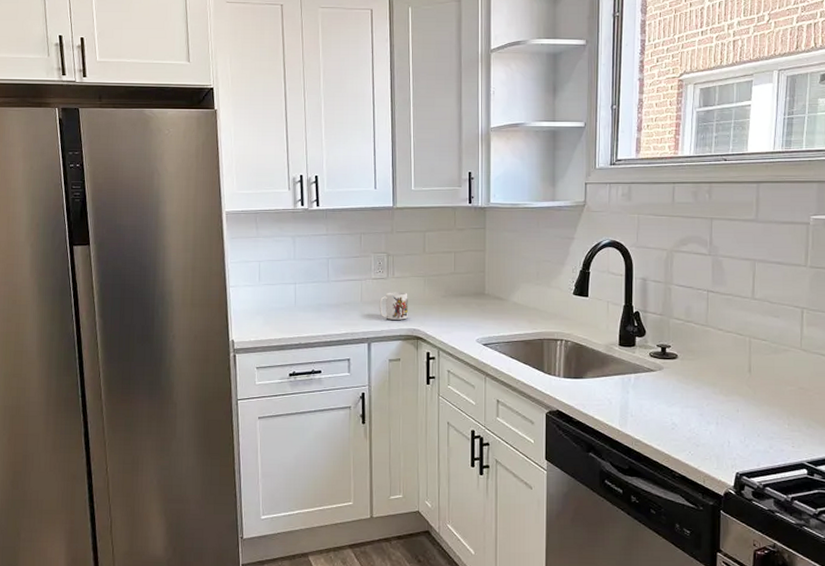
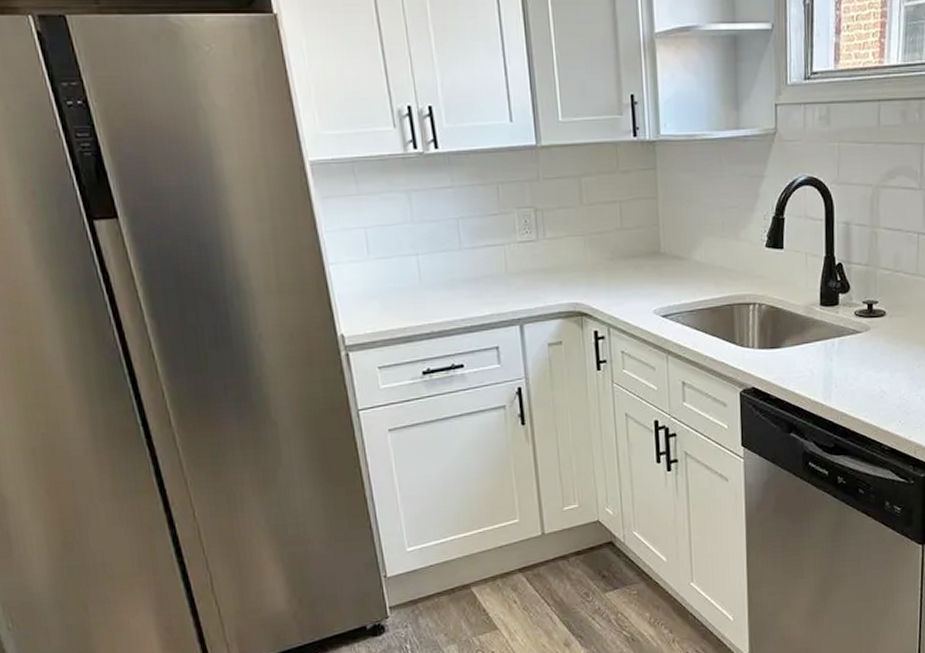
mug: present [379,292,408,320] -> none [529,257,567,293]

